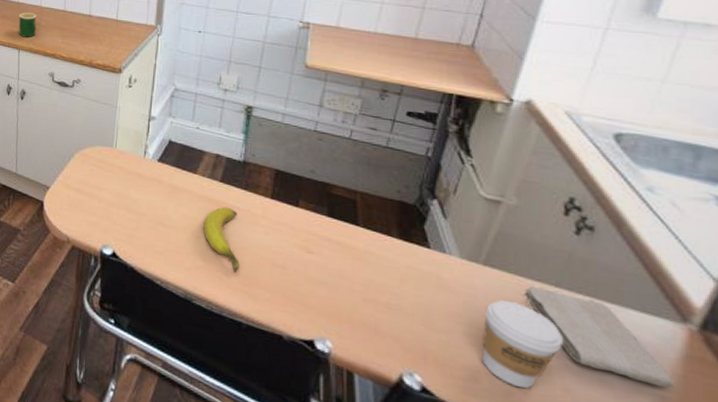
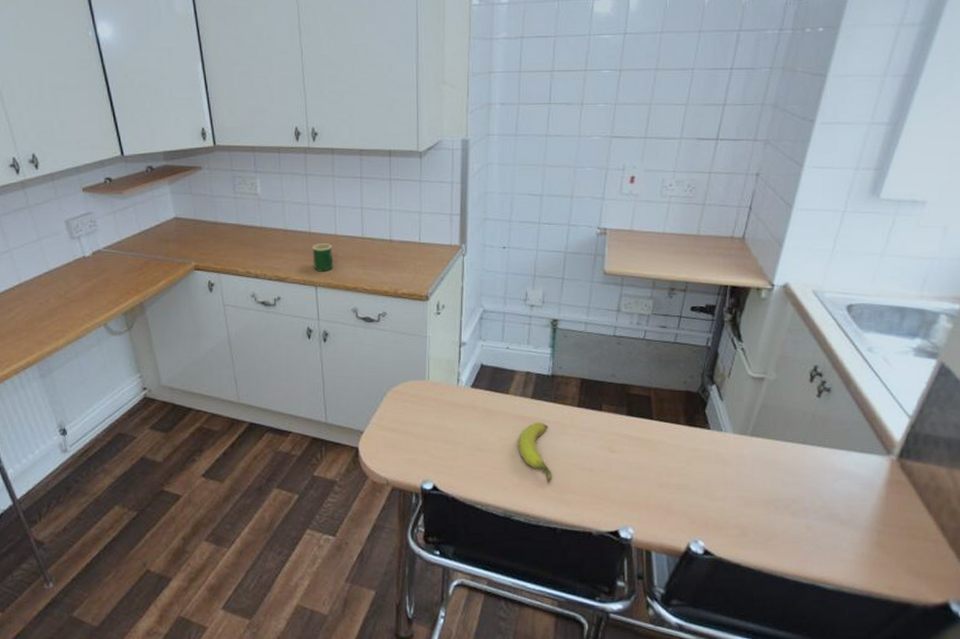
coffee cup: present [482,300,563,389] -> none [749,463,807,534]
washcloth: present [526,286,674,389] -> none [781,447,880,509]

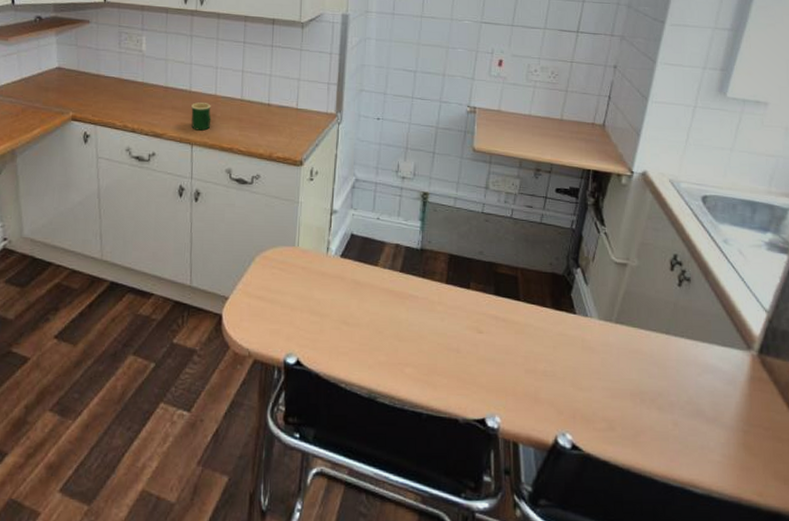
banana: present [518,422,552,483] -> none [385,297,419,363]

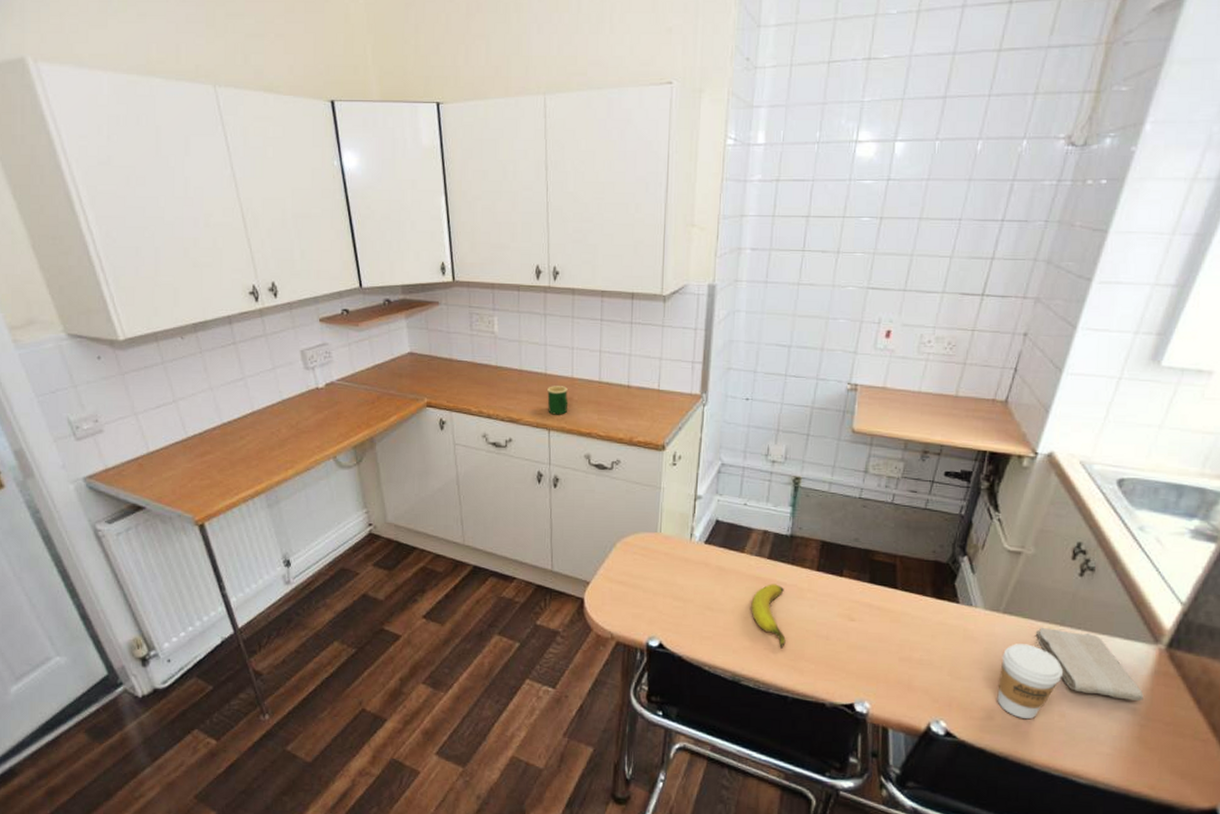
banana: none [385,297,419,363] -> present [751,584,786,649]
coffee cup: none [616,353,672,429] -> present [997,643,1063,720]
washcloth: none [646,337,744,406] -> present [1036,628,1144,701]

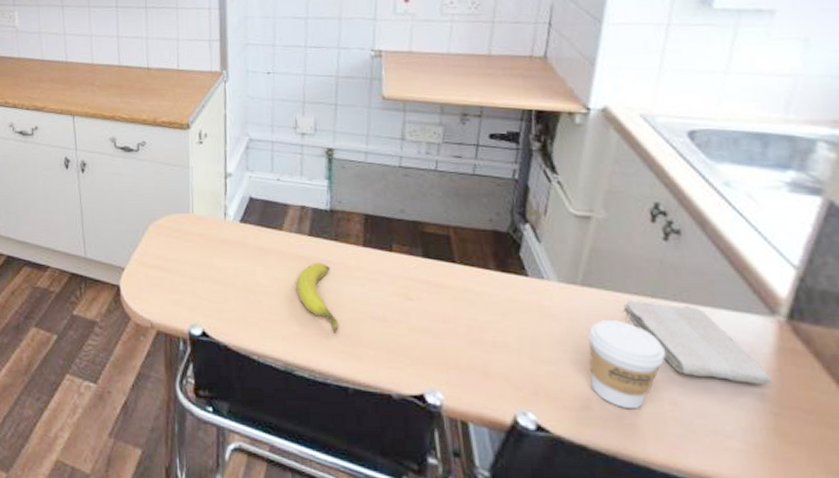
mug: present [547,386,569,415] -> none [69,72,91,101]

